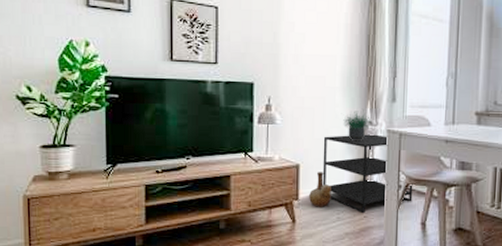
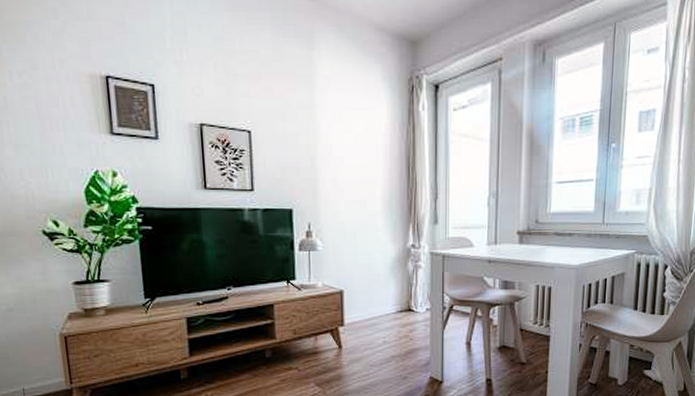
vase: present [309,172,331,207] -> none [354,297,376,332]
side table: present [322,134,413,213] -> none [366,257,457,335]
potted plant: present [343,109,373,140] -> none [385,233,415,264]

